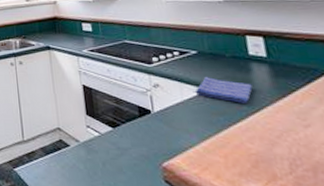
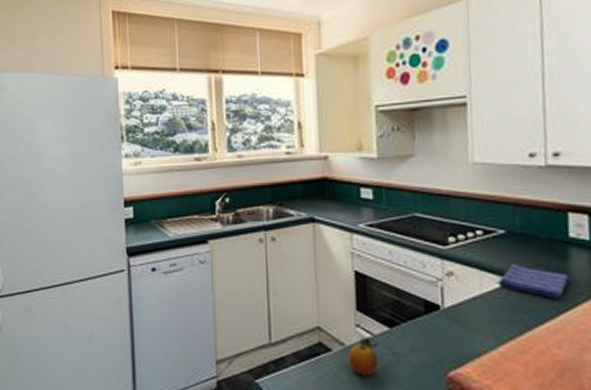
fruit: none [83,135,106,166] -> present [348,337,378,376]

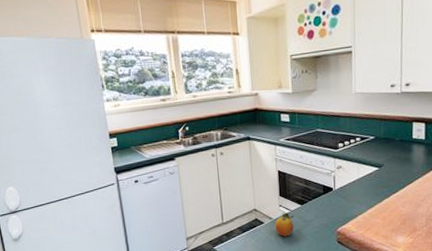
dish towel: present [497,264,568,298] -> none [368,158,411,177]

